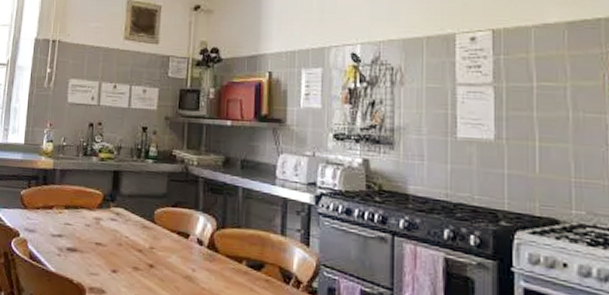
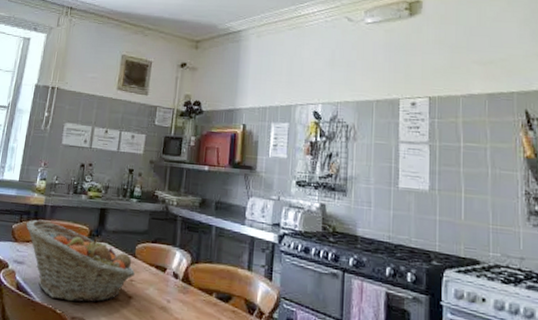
fruit basket: none [34,184,155,272] -> present [26,219,135,303]

